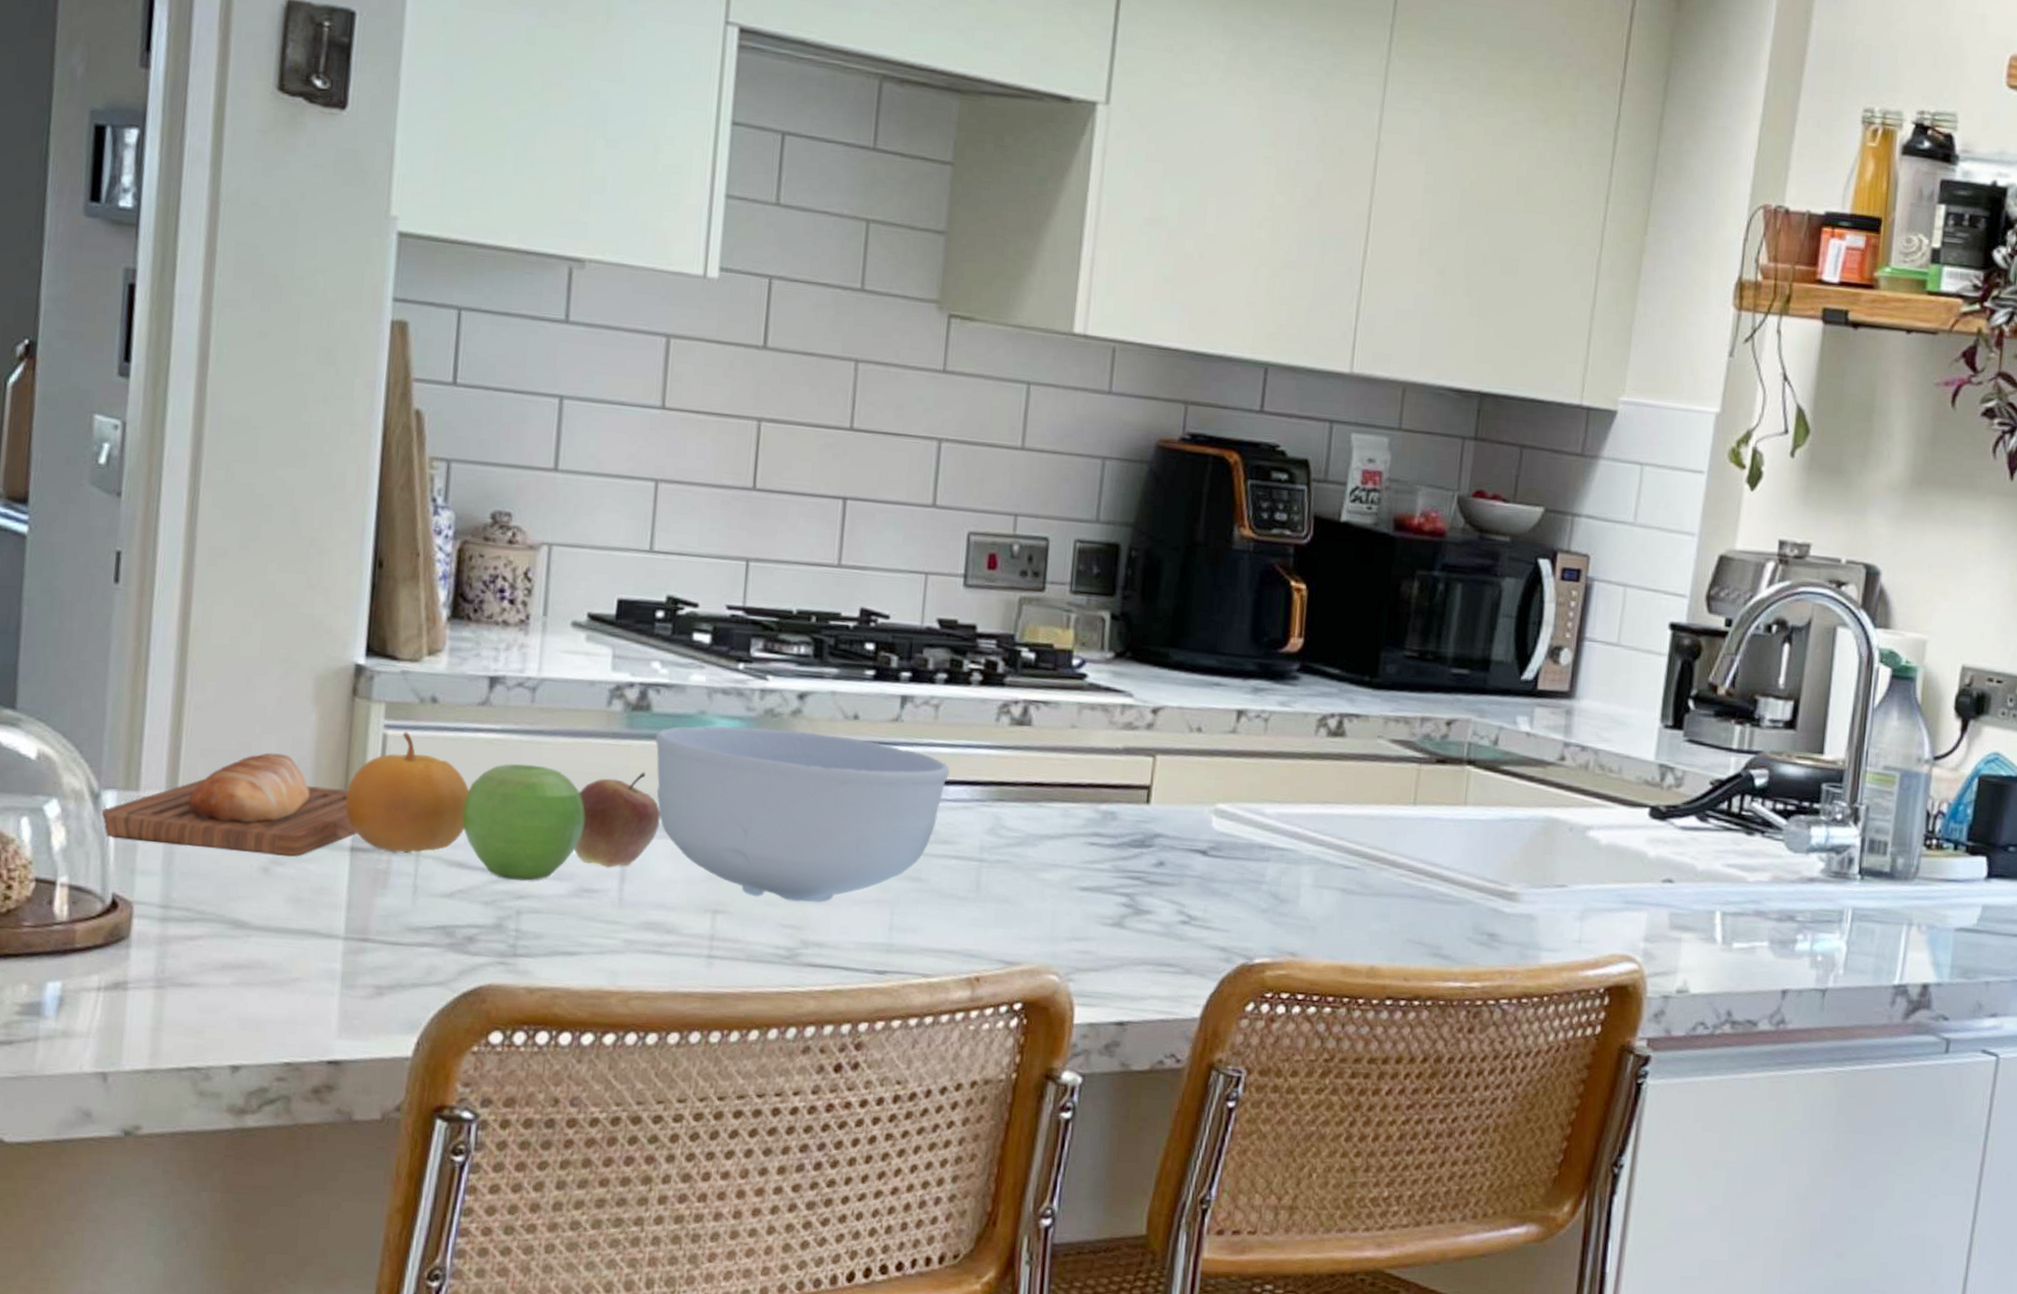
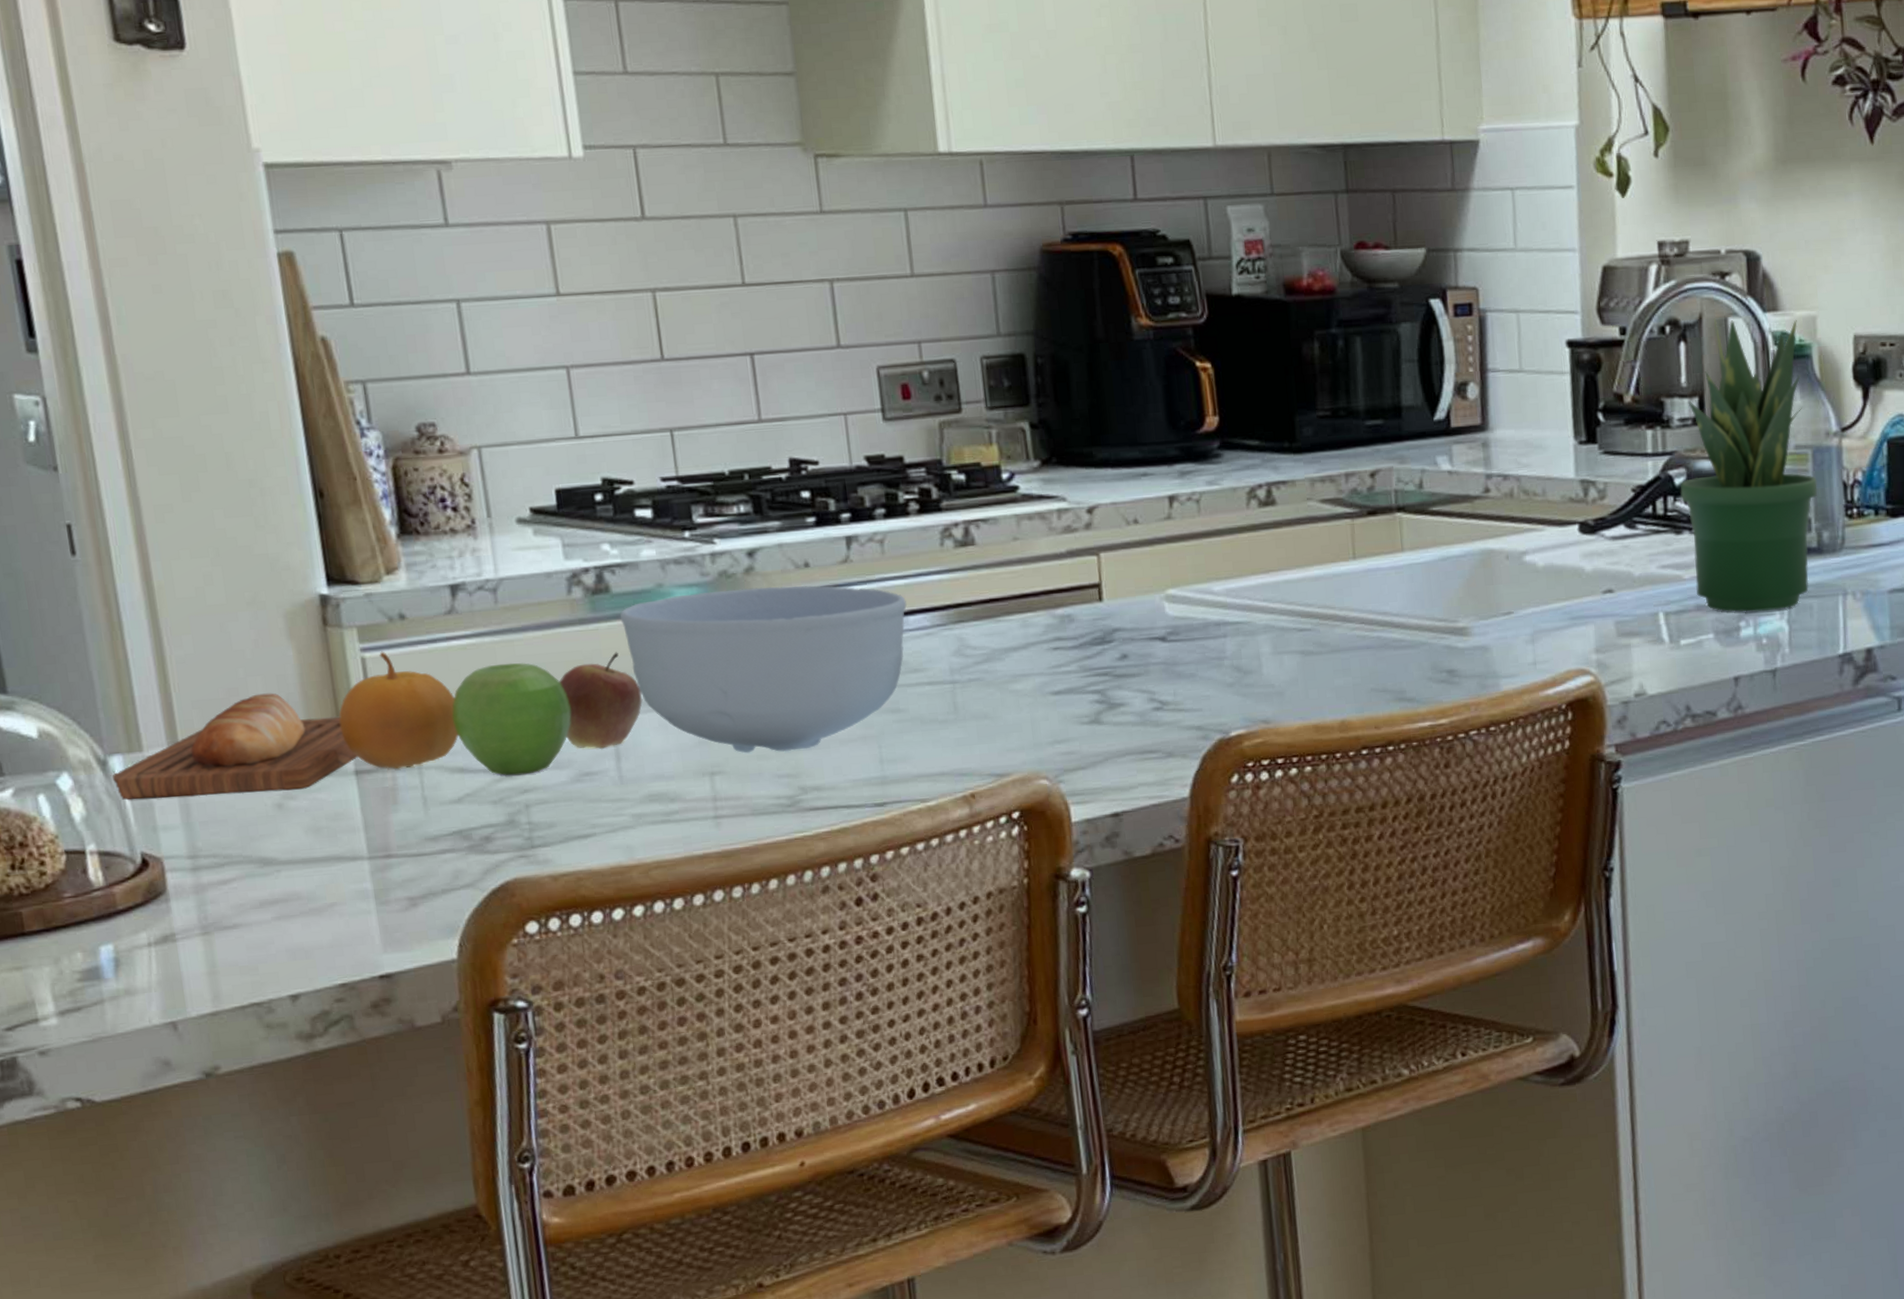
planter: none [1758,626,1907,929] -> present [1680,319,1818,612]

